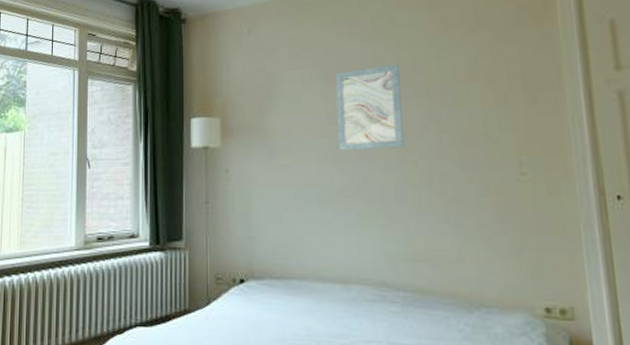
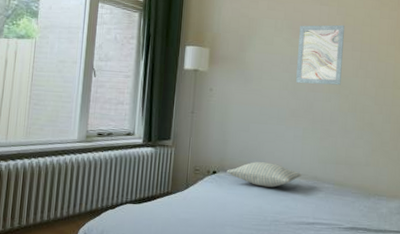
pillow: none [258,264,363,299] -> present [226,162,302,188]

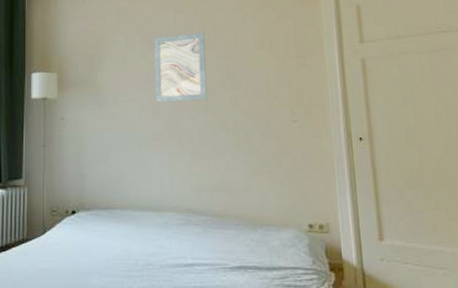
pillow: present [226,162,302,188] -> none [87,196,174,225]

